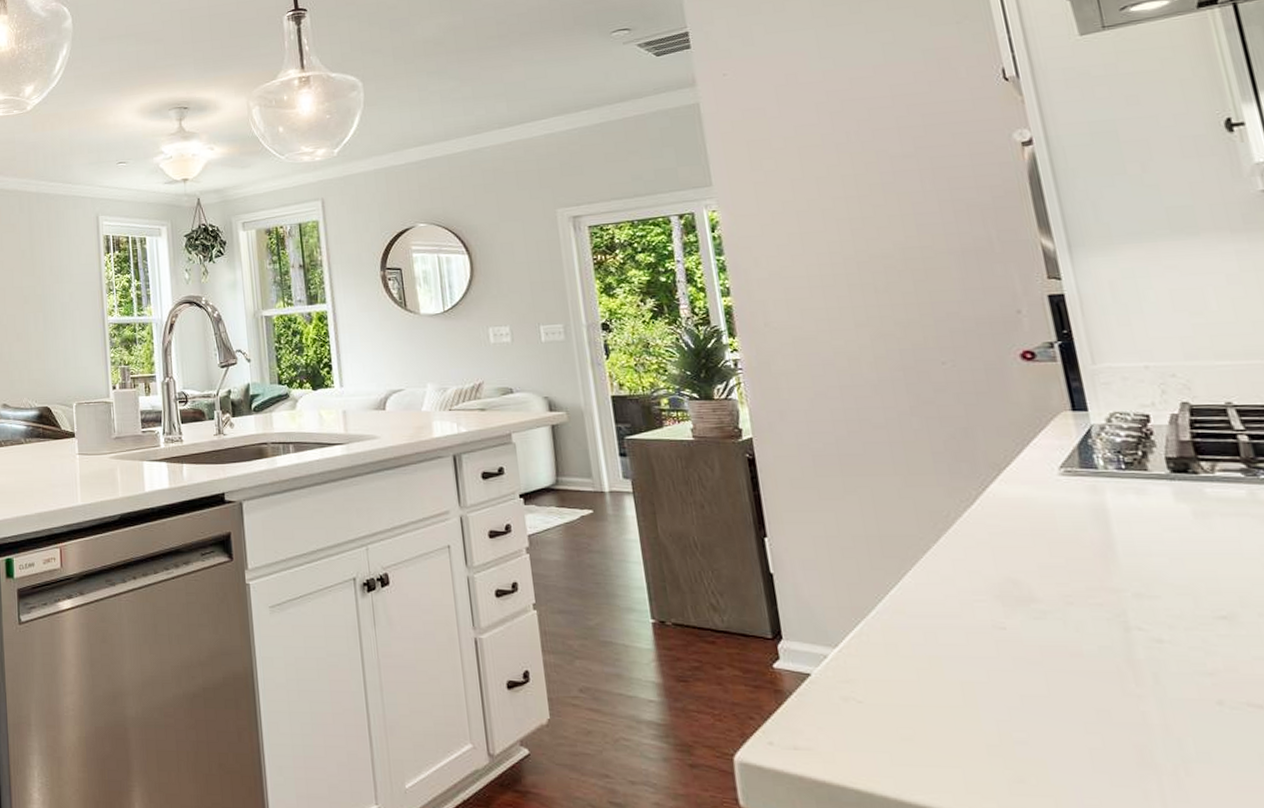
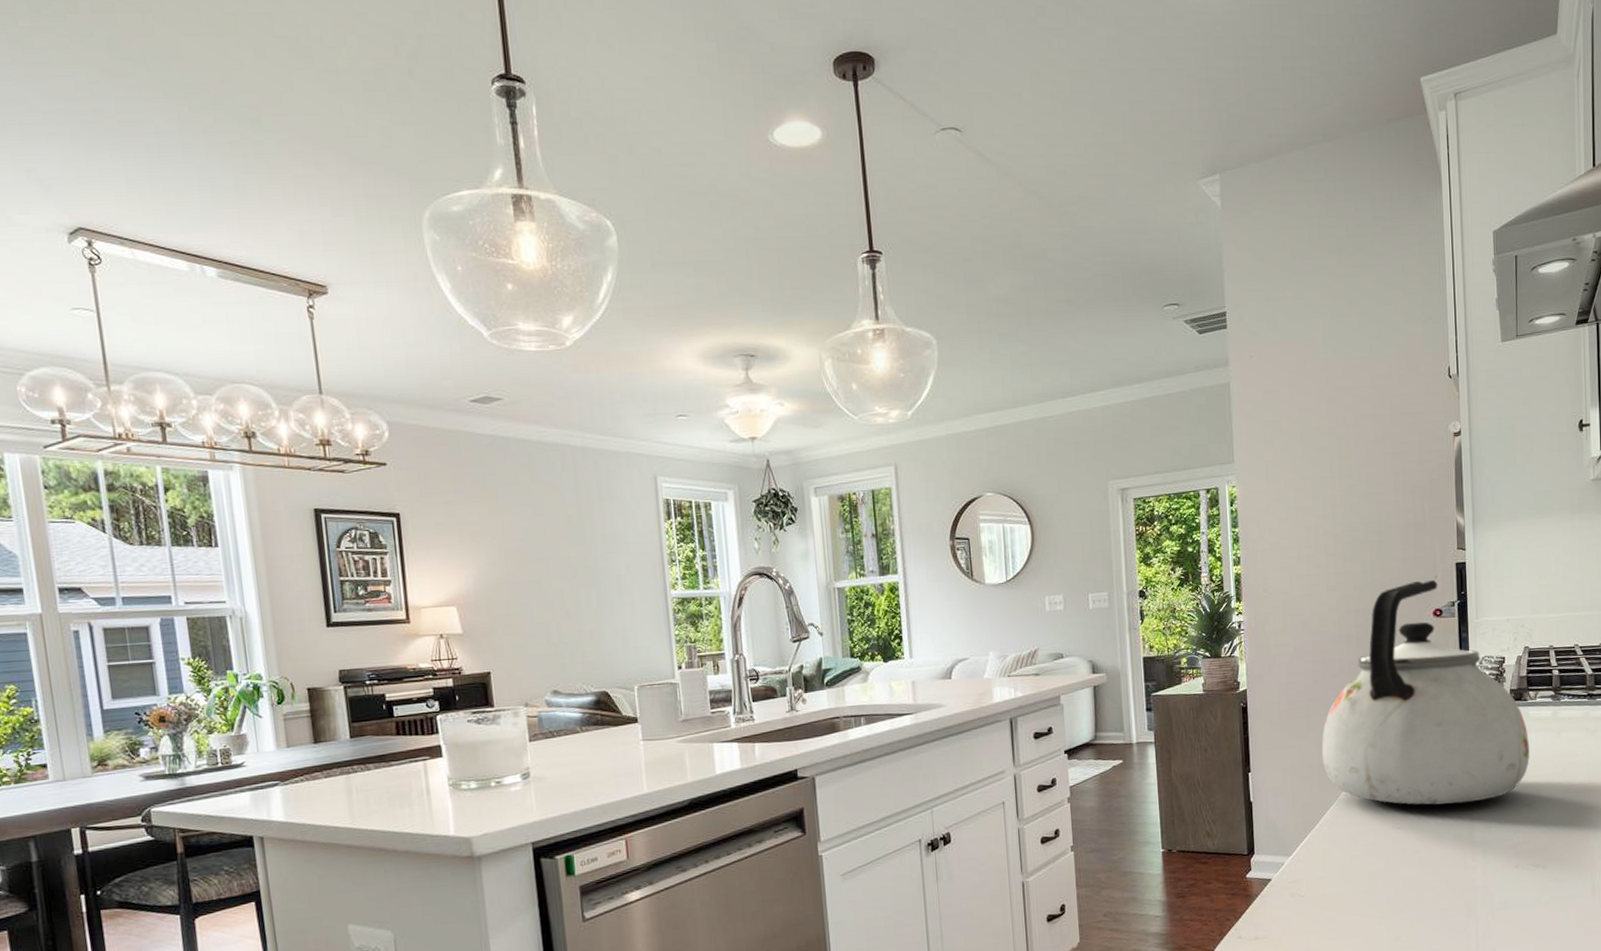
kettle: none [867,316,1217,605] -> present [1321,580,1530,806]

